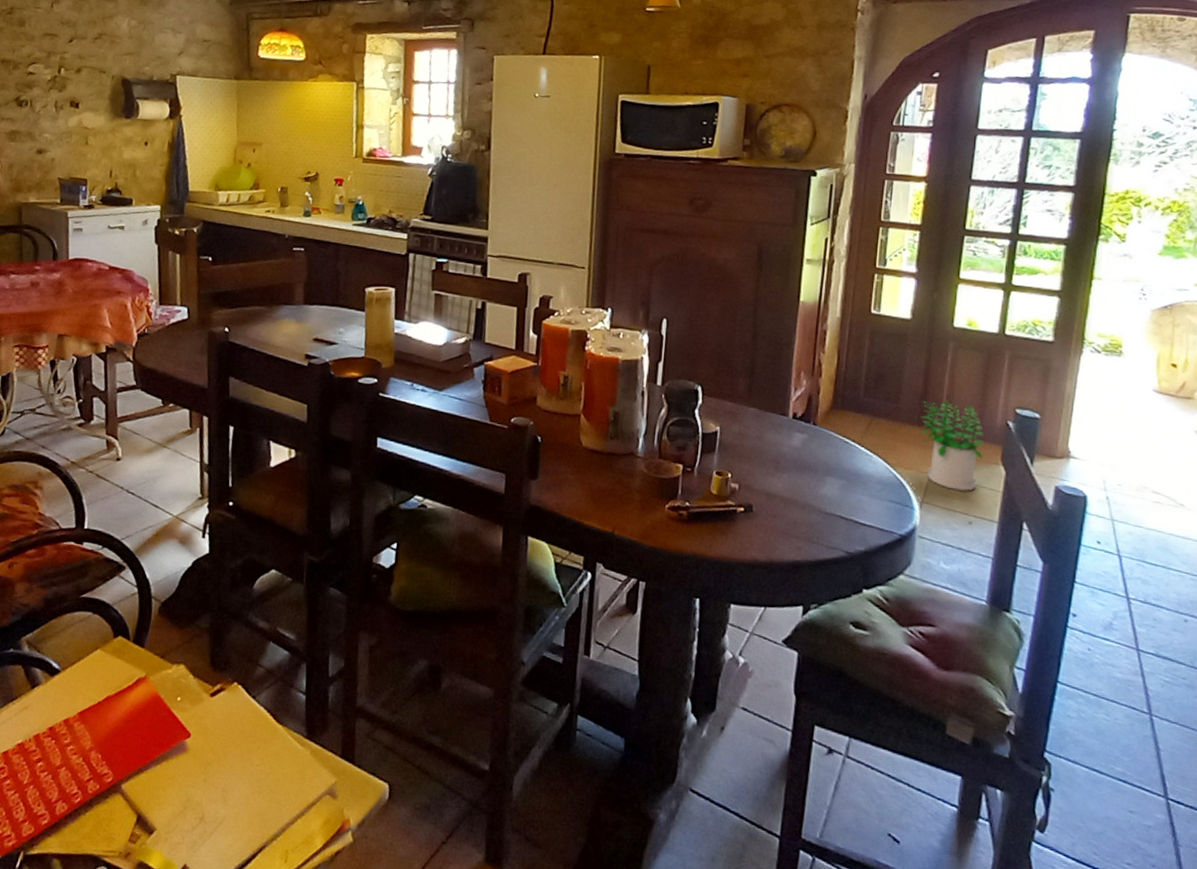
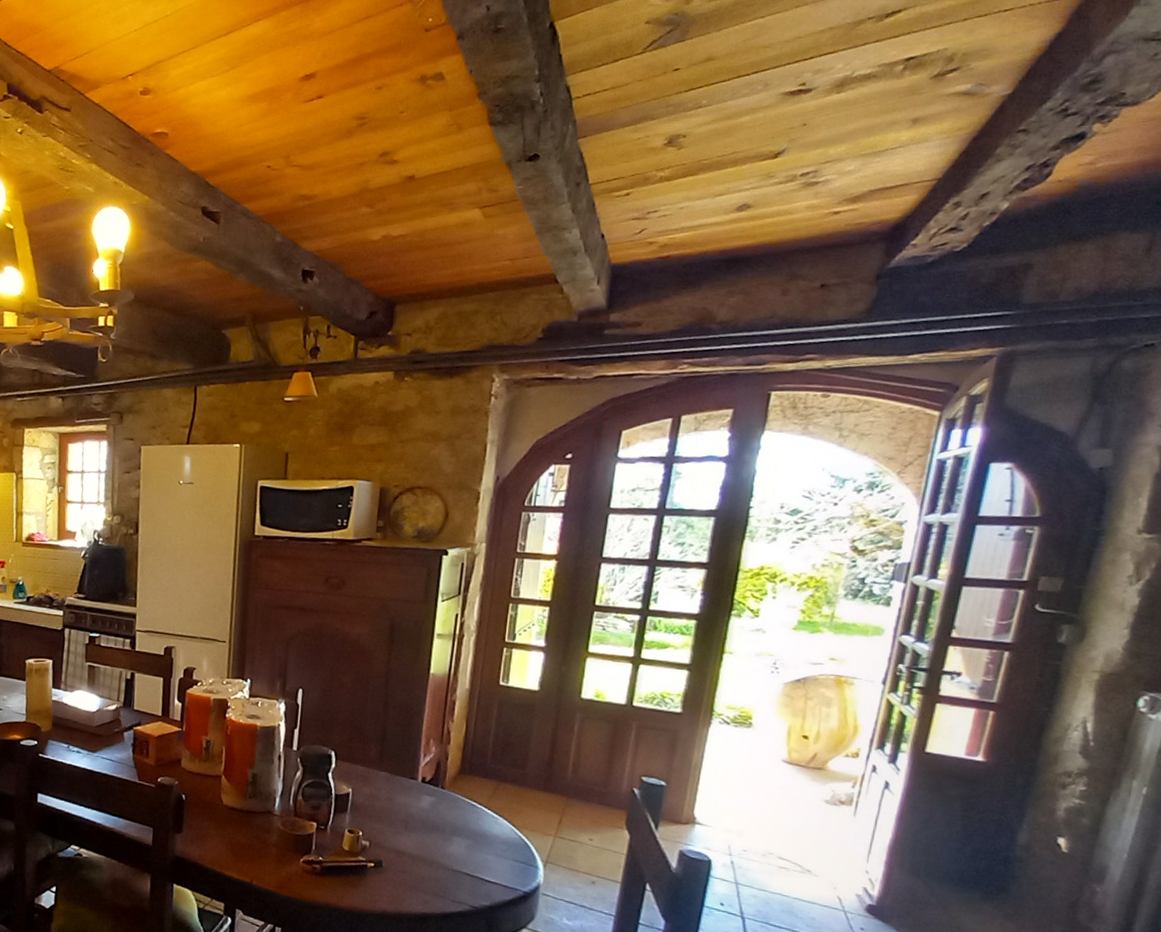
potted plant: present [920,400,984,491] -> none [546,767,609,853]

